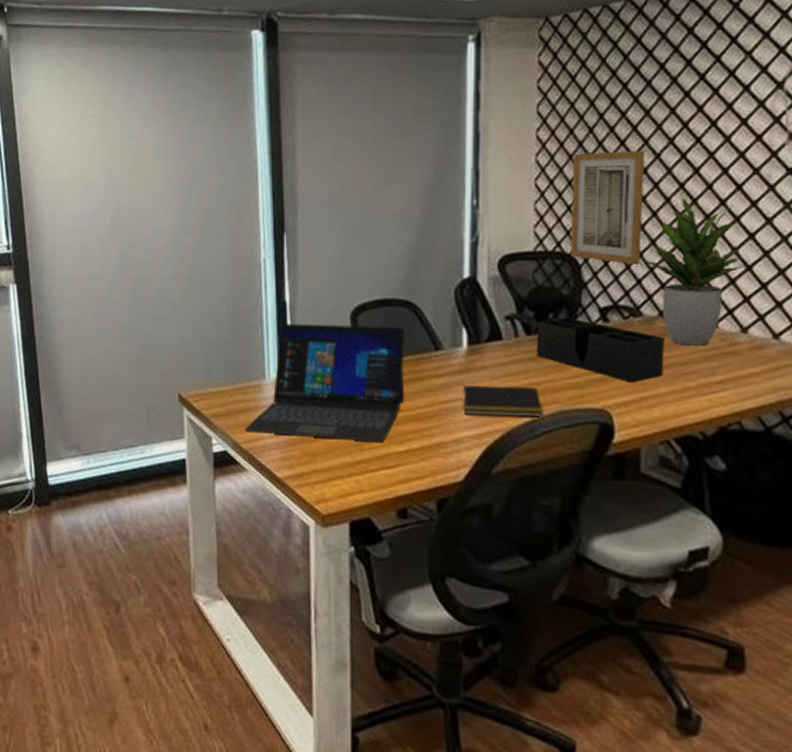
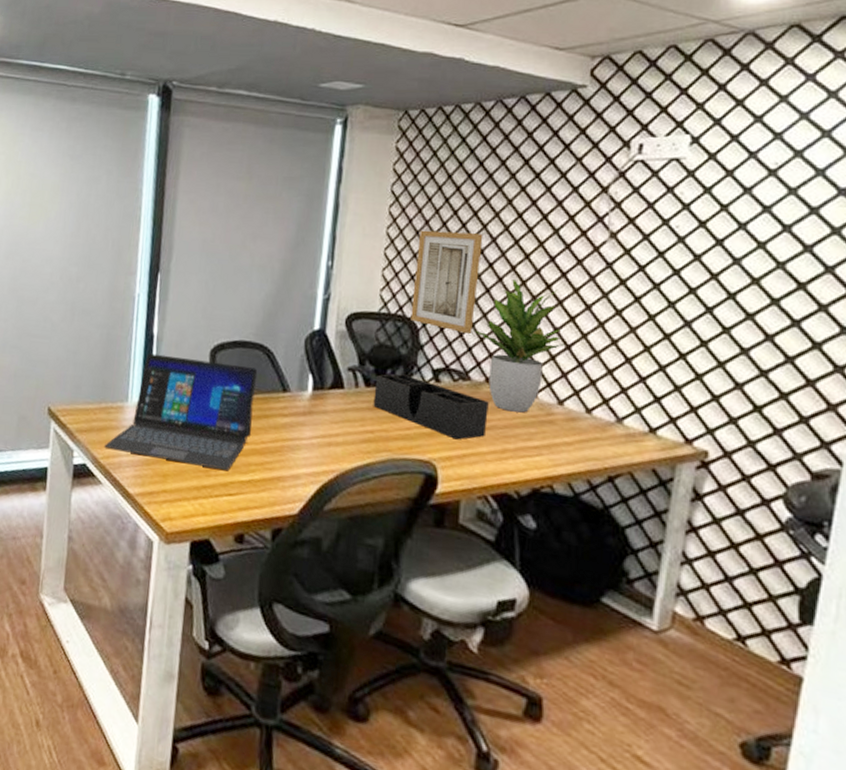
notepad: present [462,384,544,418] -> none [303,425,376,463]

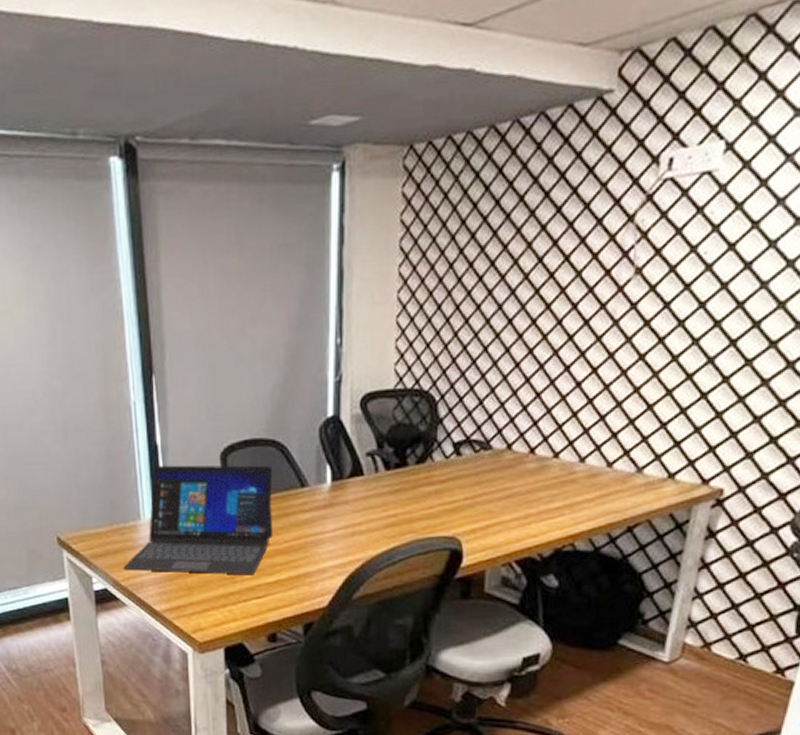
desk organizer: present [373,374,489,440] -> none [394,452,511,512]
wall art: present [410,230,483,335] -> none [428,287,501,401]
potted plant: present [474,280,565,413] -> none [494,334,587,476]

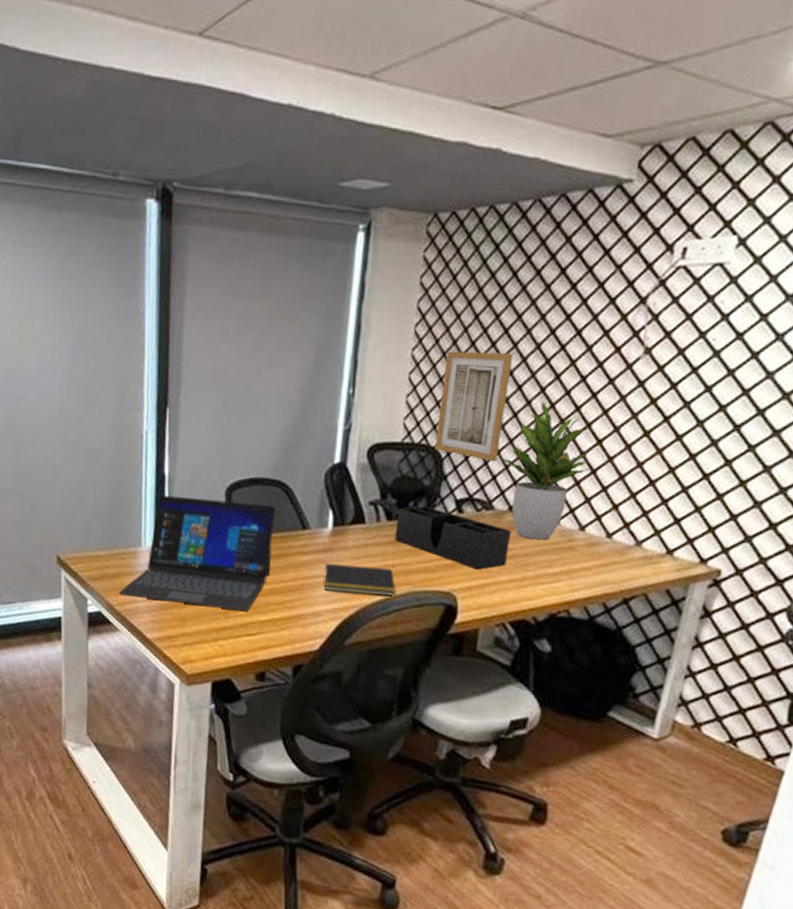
notepad: none [326,518,401,546] -> present [323,563,397,597]
desk organizer: none [394,452,511,512] -> present [394,506,511,570]
wall art: none [428,287,501,401] -> present [434,351,513,462]
potted plant: none [494,334,587,476] -> present [499,402,590,540]

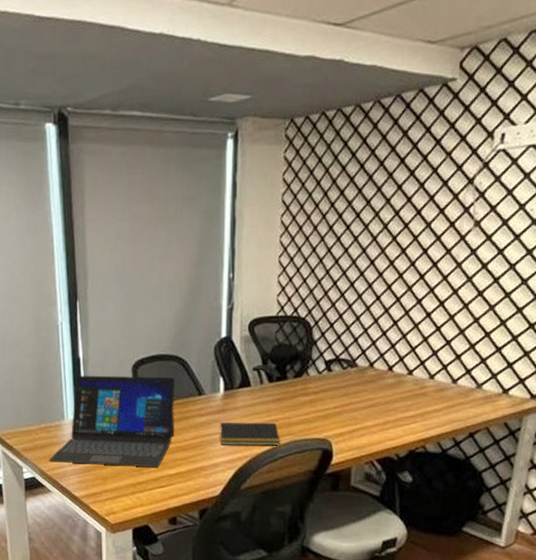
desk organizer: present [394,506,511,570] -> none [276,368,373,418]
wall art: present [434,351,513,462] -> none [304,234,365,327]
potted plant: present [499,402,590,540] -> none [359,273,435,389]

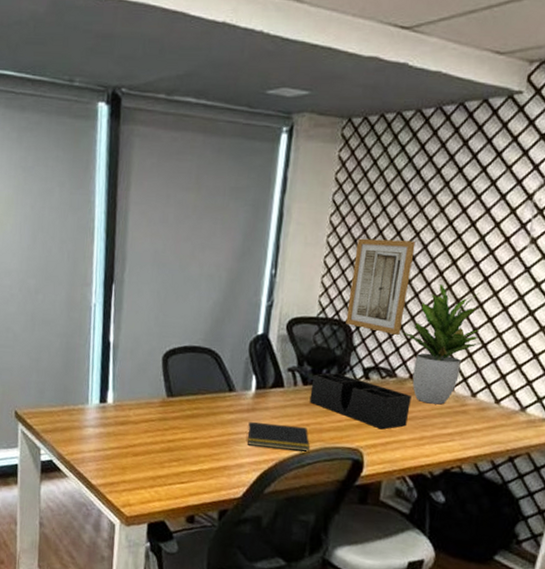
laptop: present [49,375,176,468] -> none [68,359,207,463]
desk organizer: none [276,368,373,418] -> present [309,373,412,430]
wall art: none [304,234,365,327] -> present [346,238,416,336]
potted plant: none [359,273,435,389] -> present [402,284,482,405]

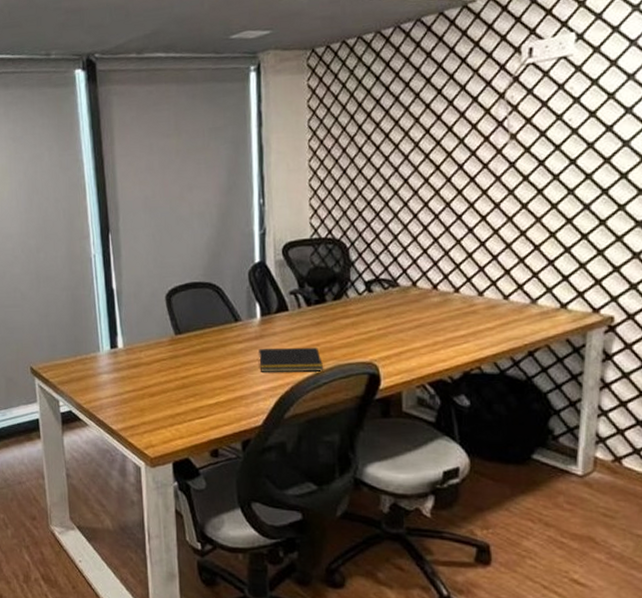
desk organizer: present [309,373,412,430] -> none [315,290,418,340]
wall art: present [346,238,416,336] -> none [338,153,397,246]
potted plant: present [402,284,482,405] -> none [397,190,479,308]

